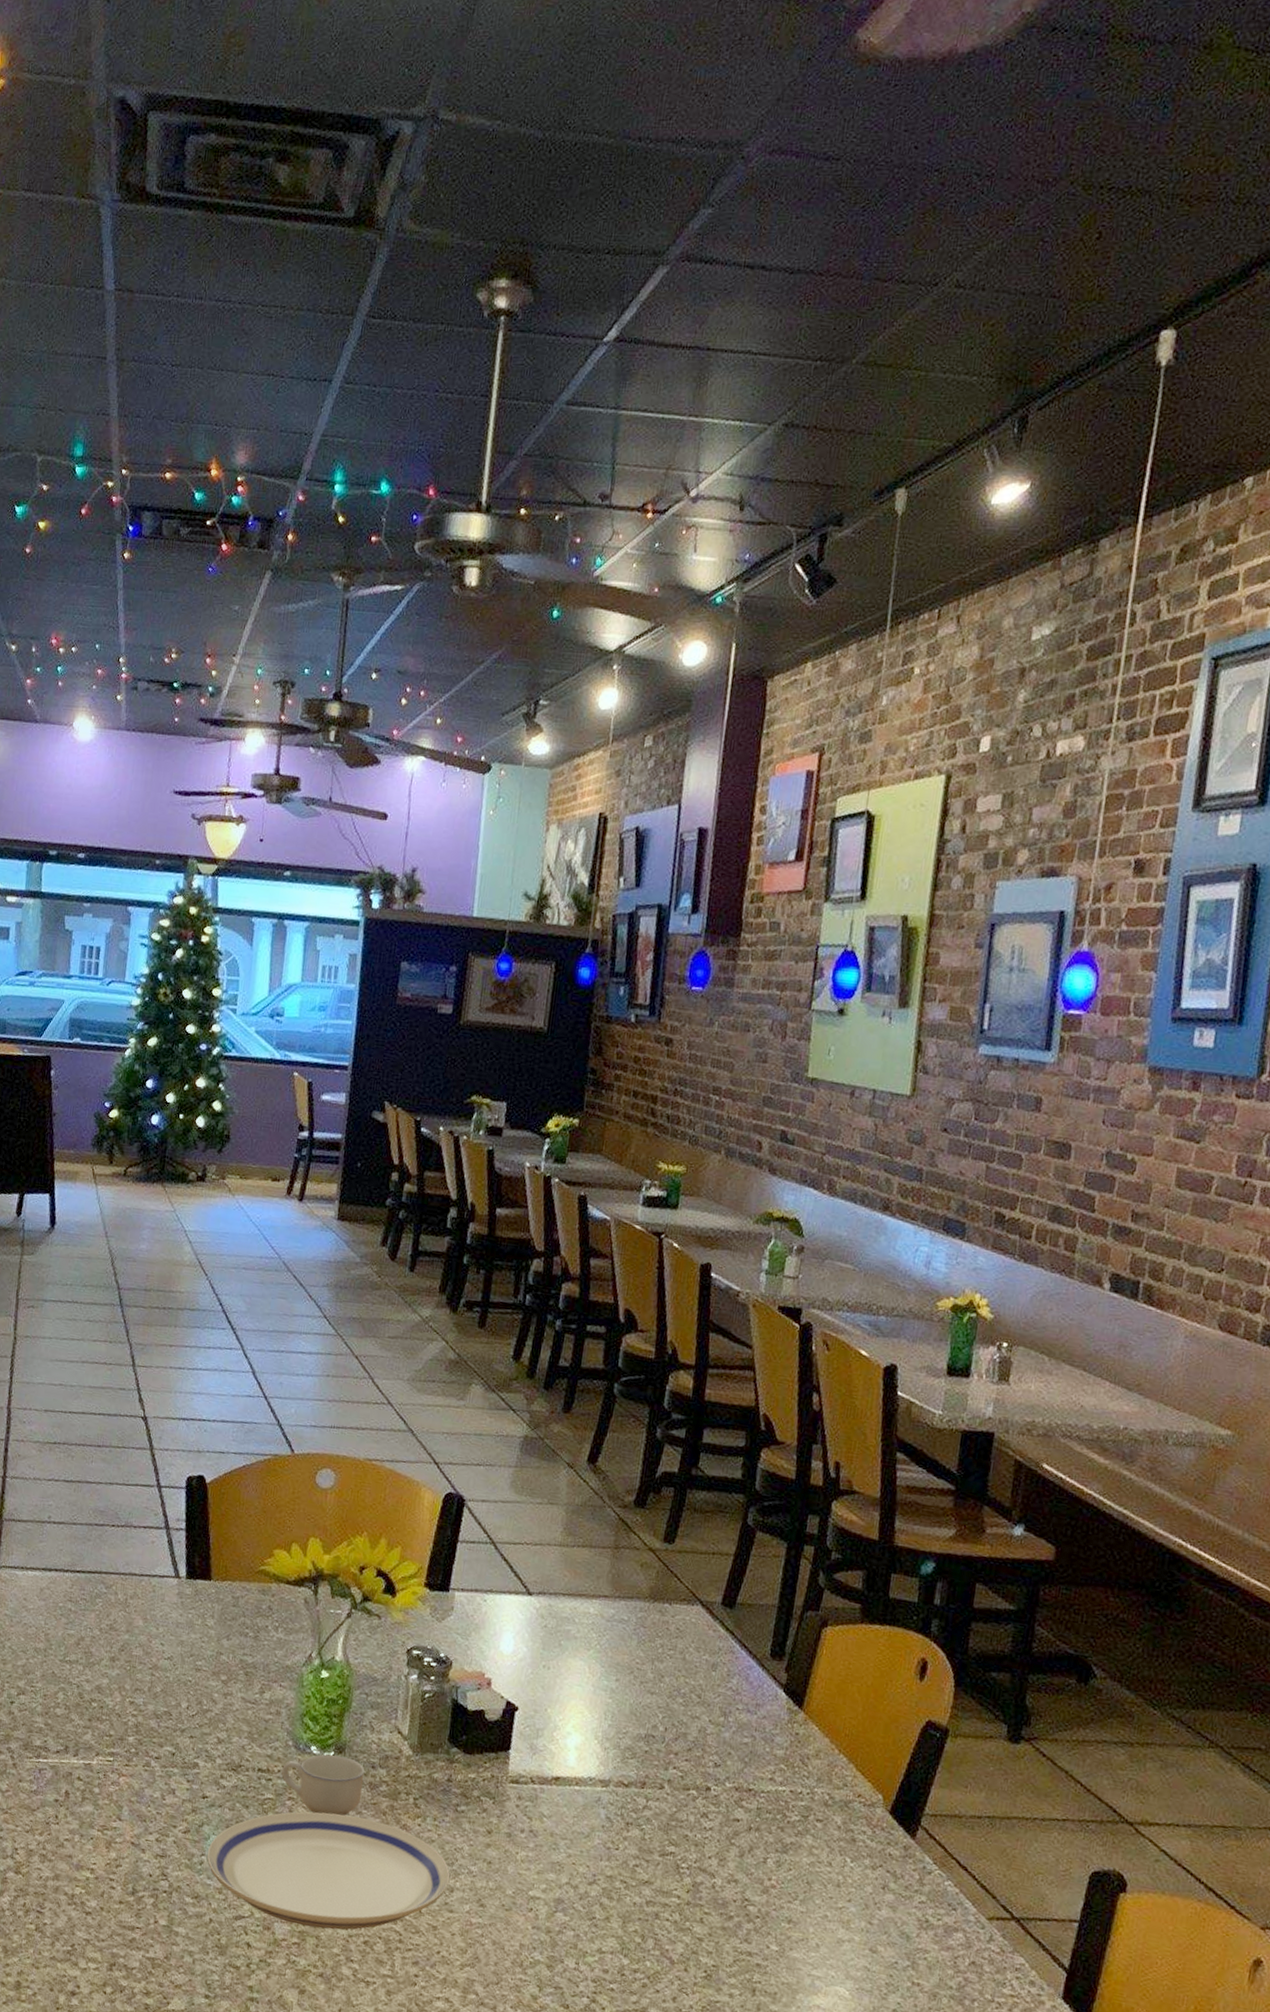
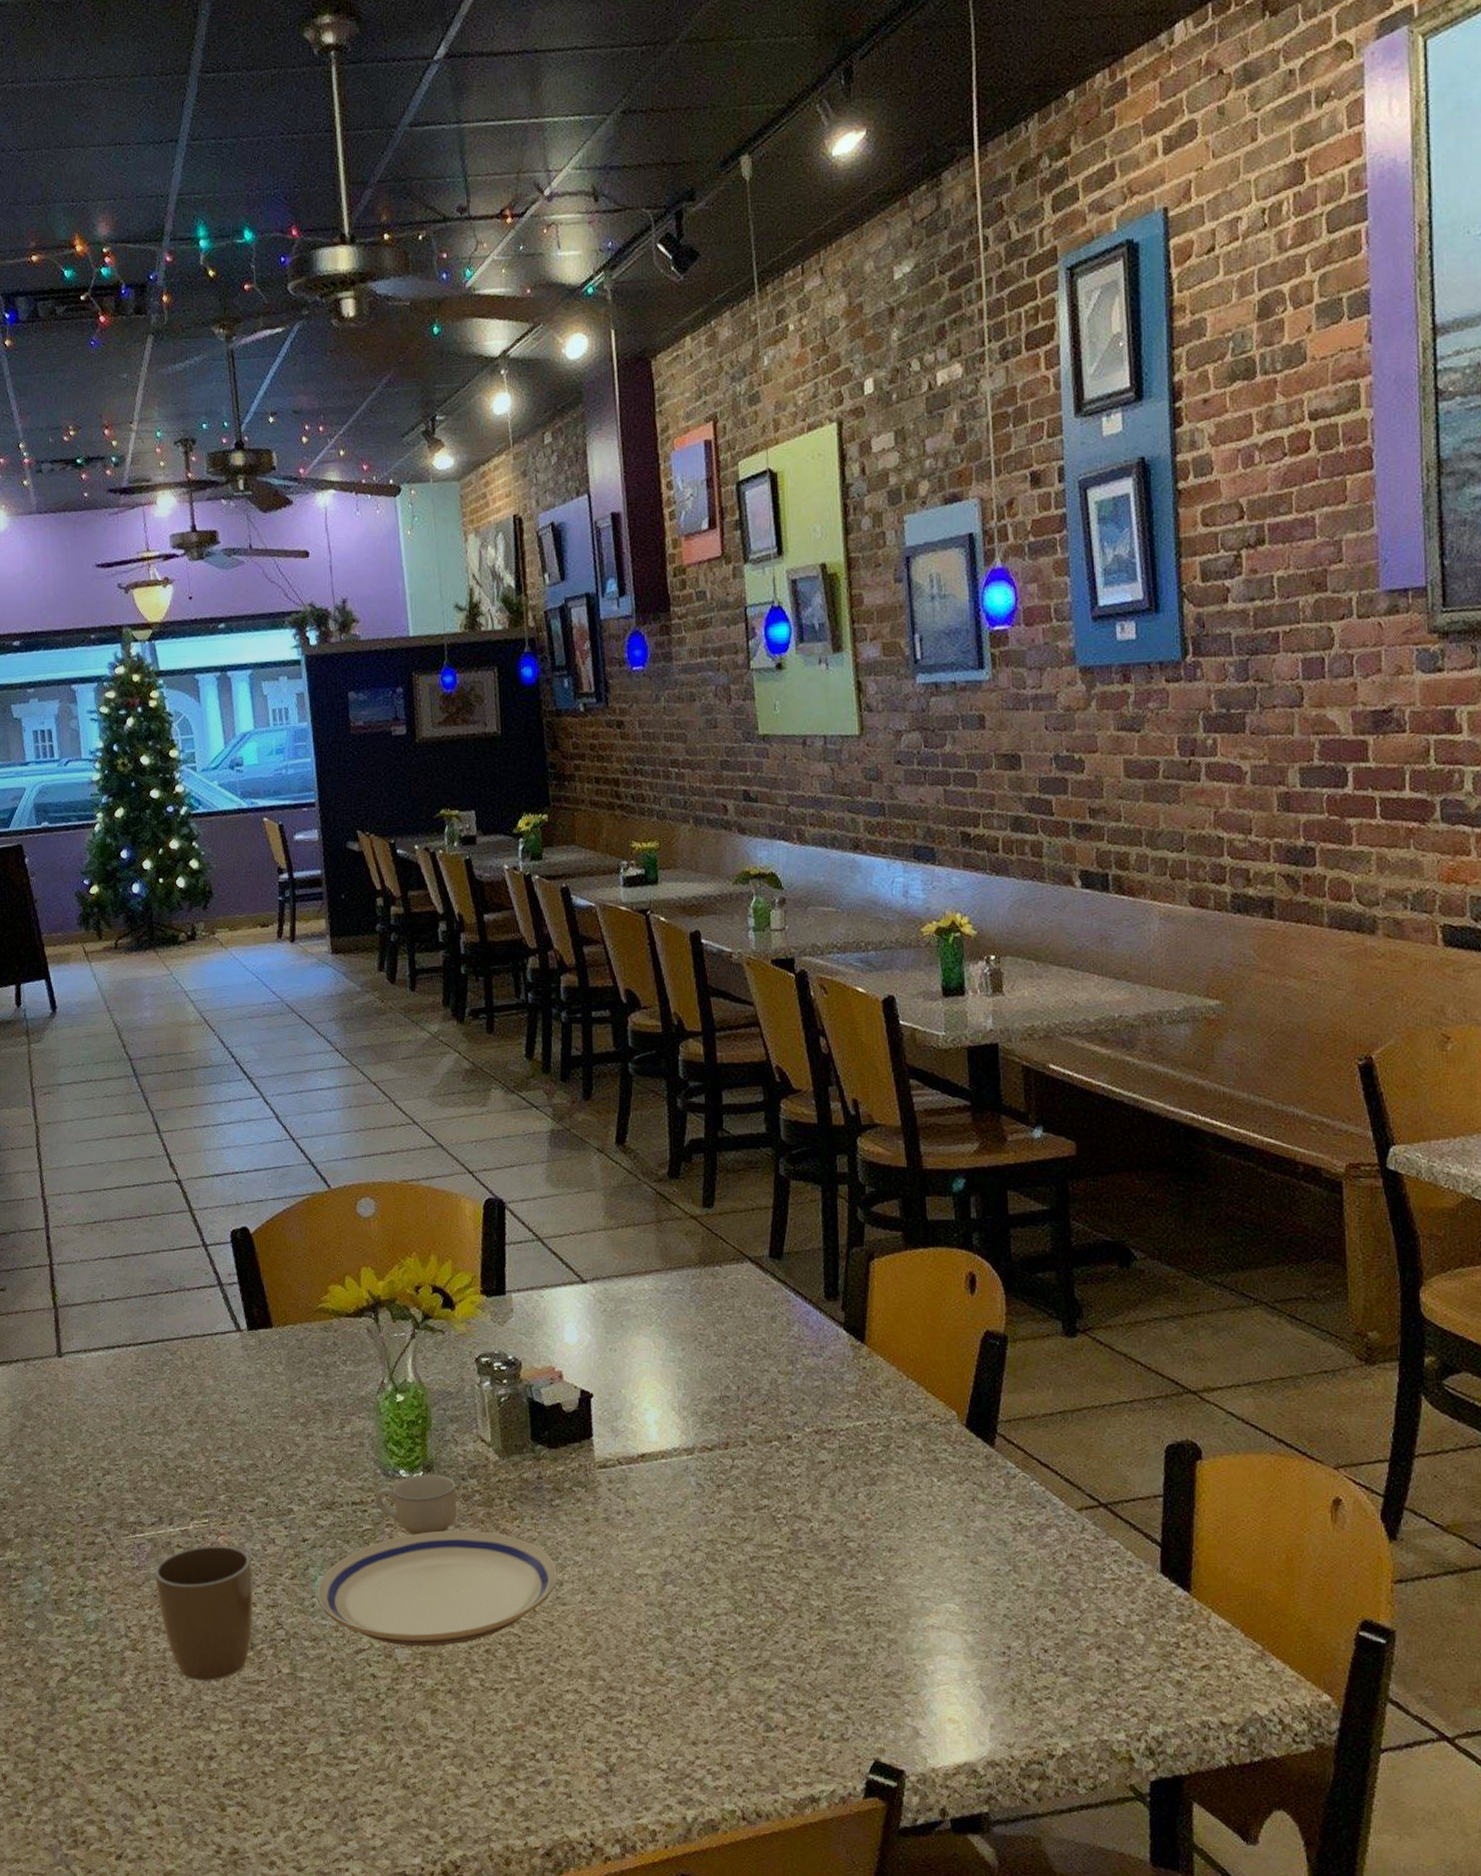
cup: none [49,1783,148,1918] -> present [154,1546,254,1680]

